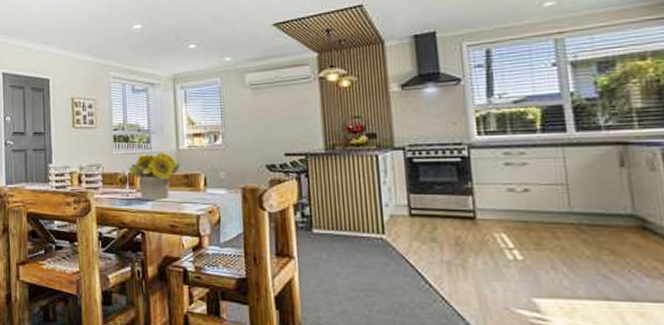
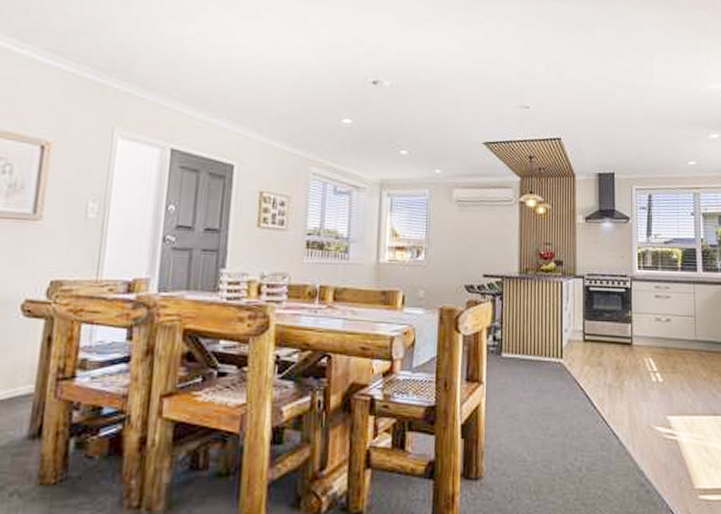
sunflower: present [128,152,180,200] -> none [320,264,378,318]

